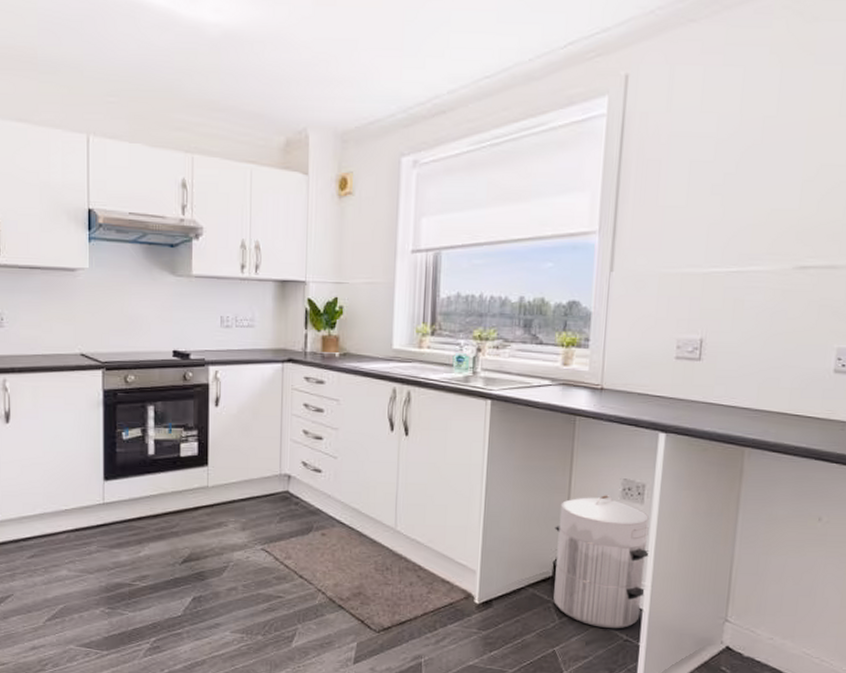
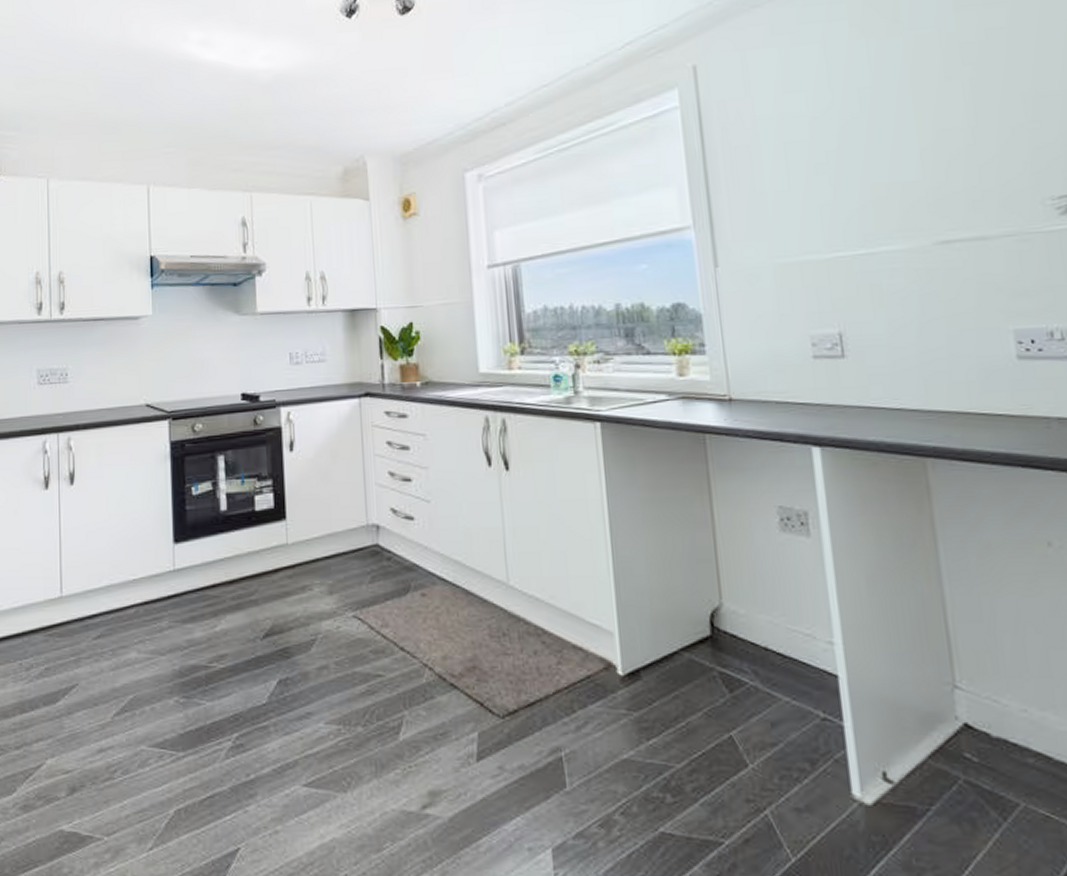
waste bin: present [552,495,650,629] -> none [703,528,836,704]

